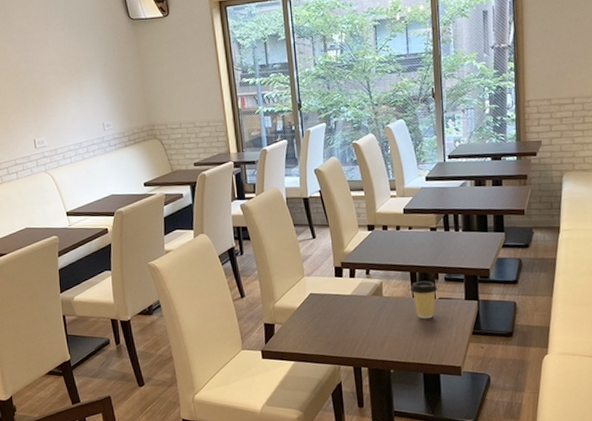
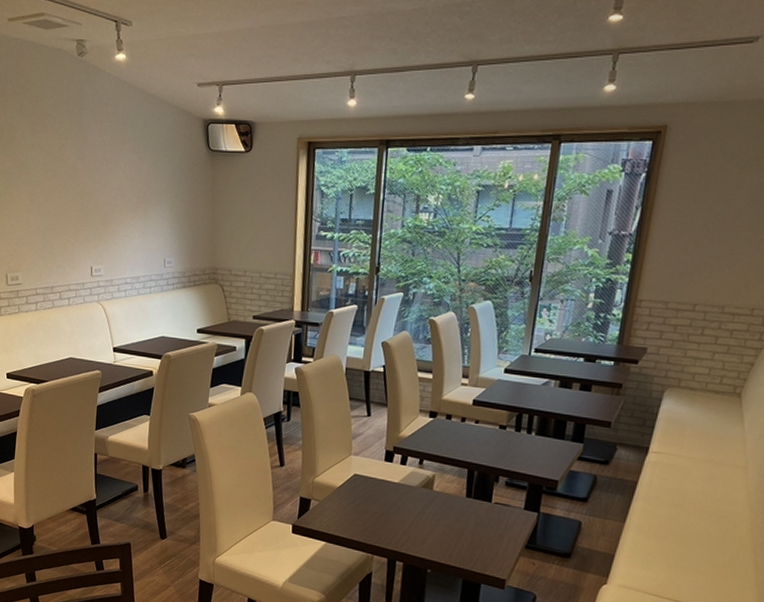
coffee cup: present [410,281,438,319] -> none [464,481,496,523]

